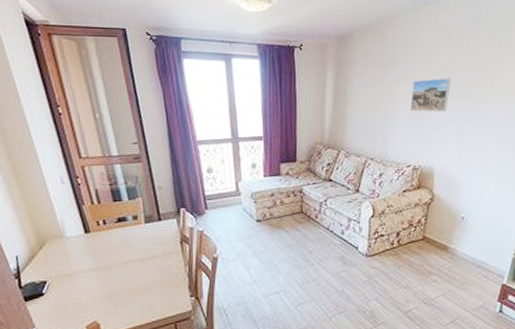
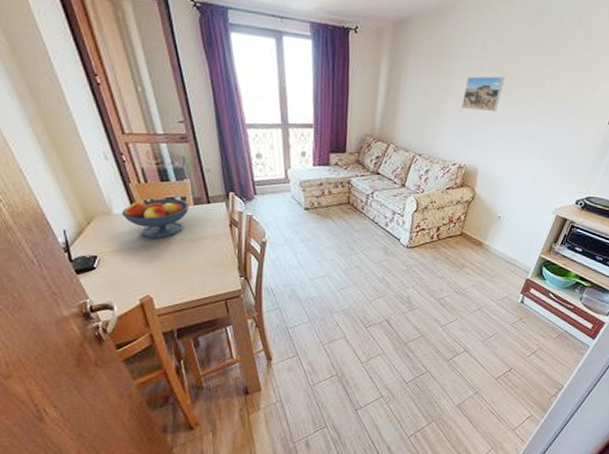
fruit bowl: none [73,218,140,259] -> present [121,198,189,238]

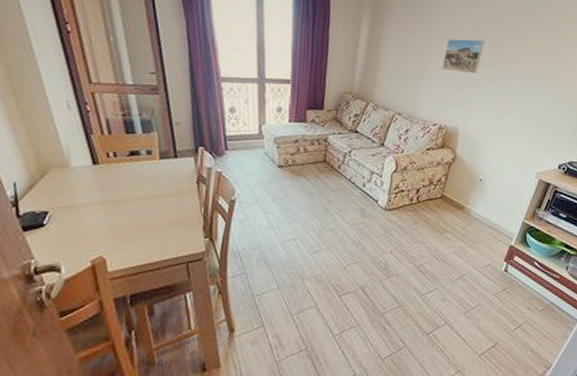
fruit bowl: present [121,198,189,238] -> none [79,151,154,194]

